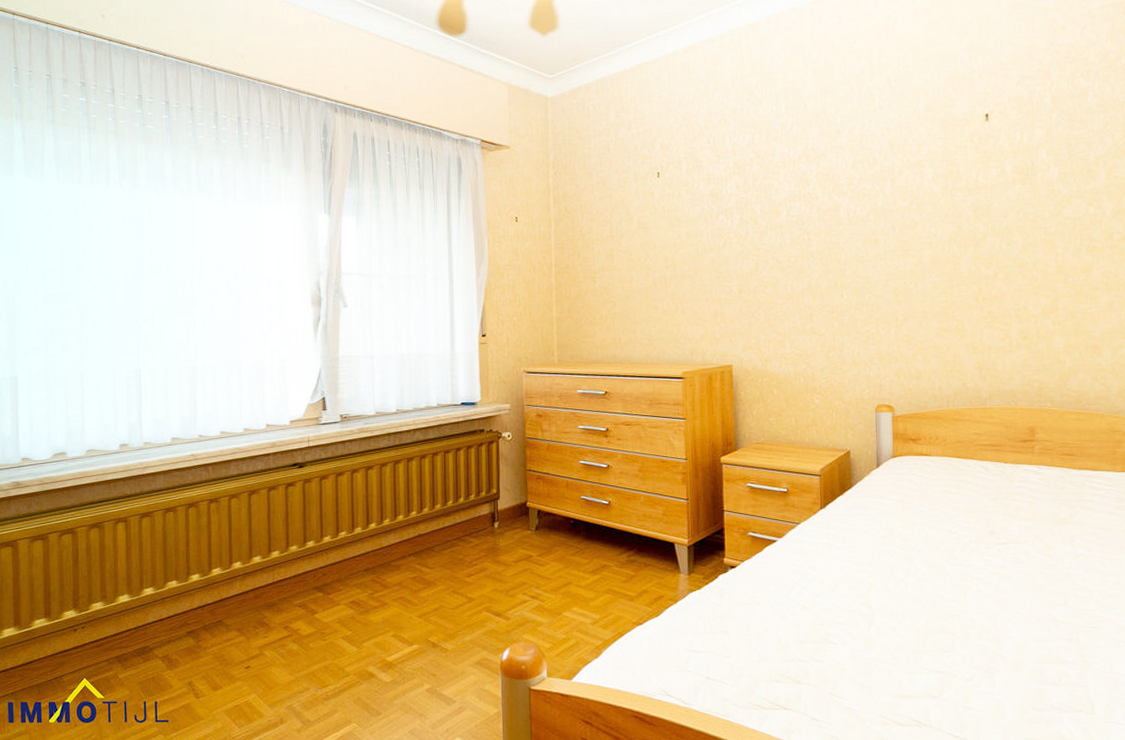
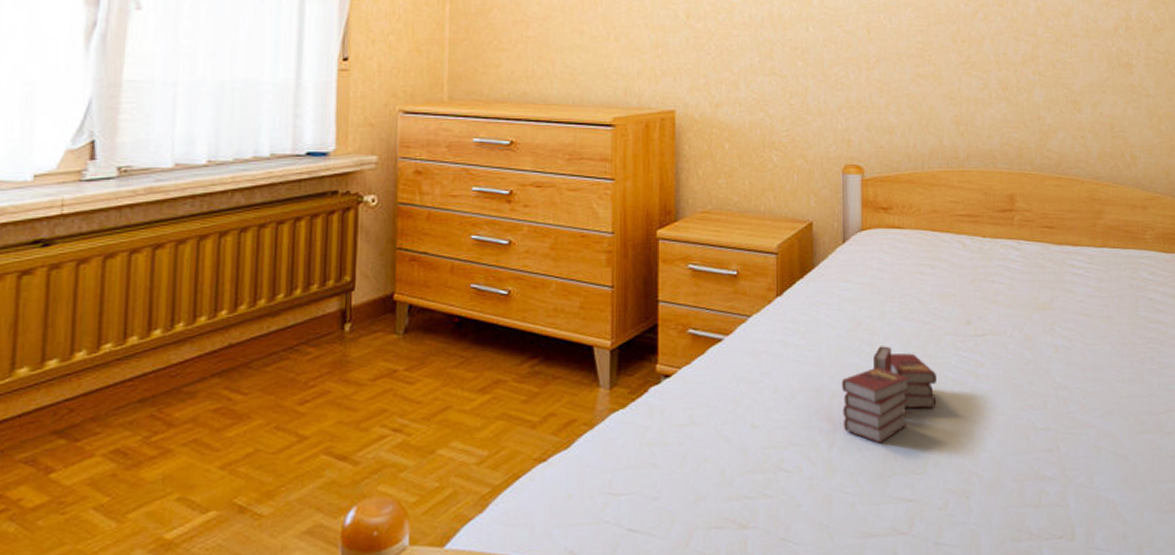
book: none [878,550,964,626] -> present [842,346,938,444]

